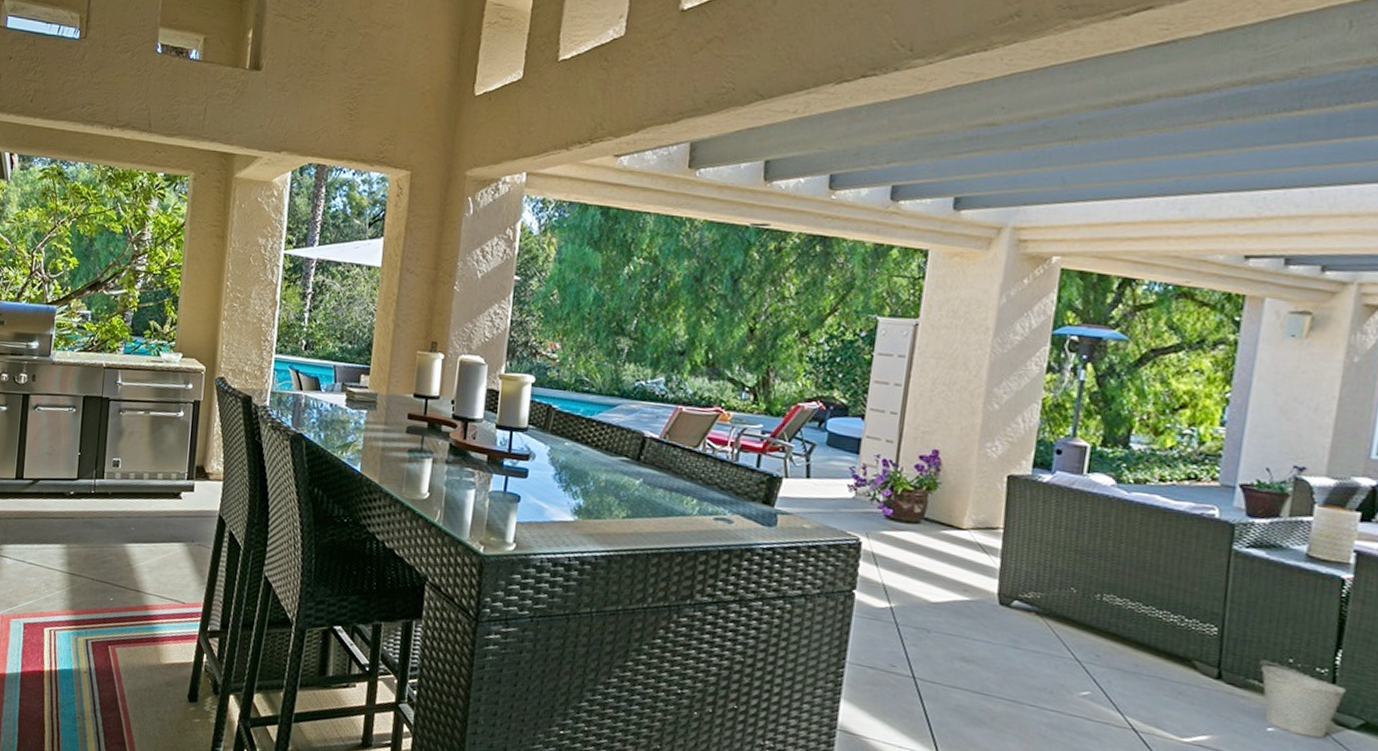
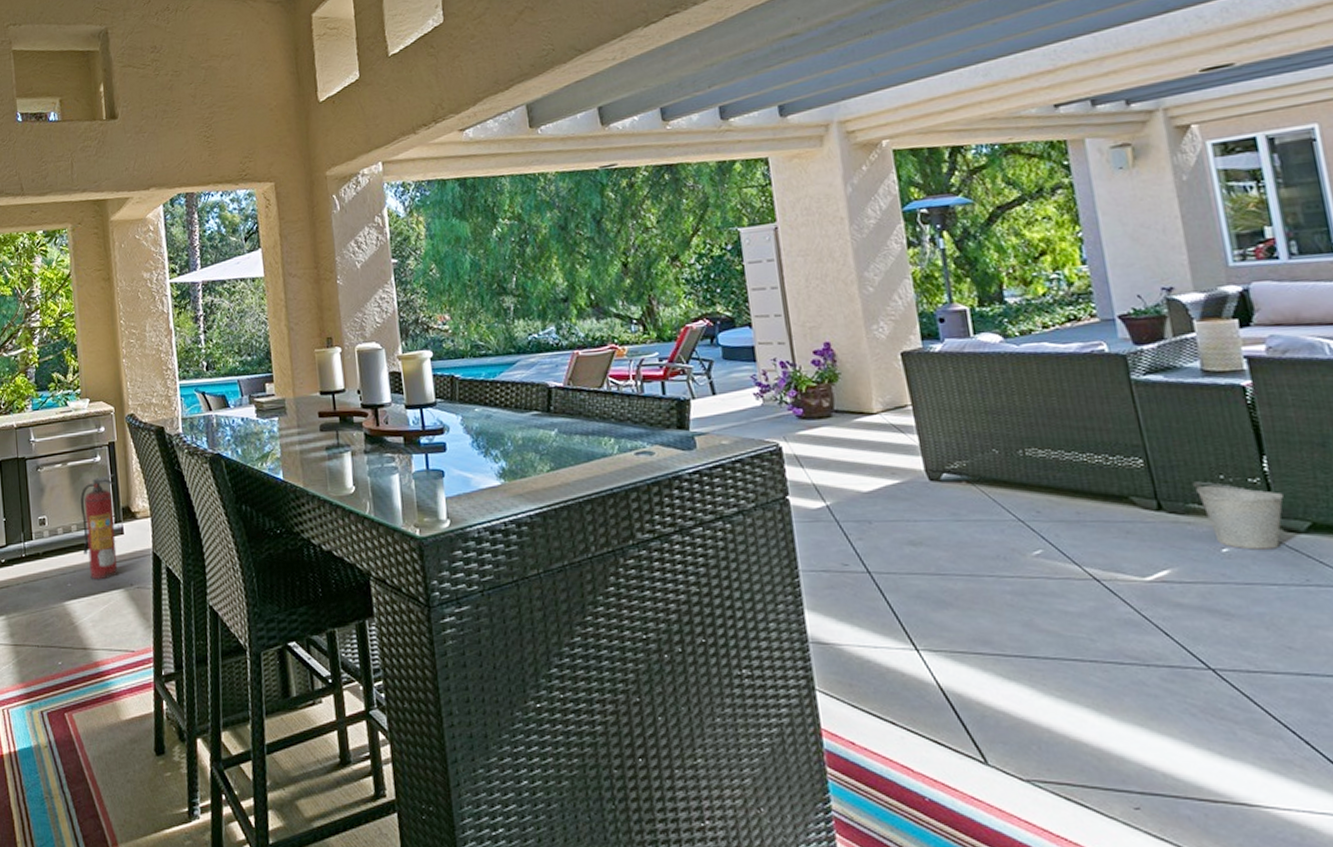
fire extinguisher: none [151,431,195,531] -> present [80,474,118,579]

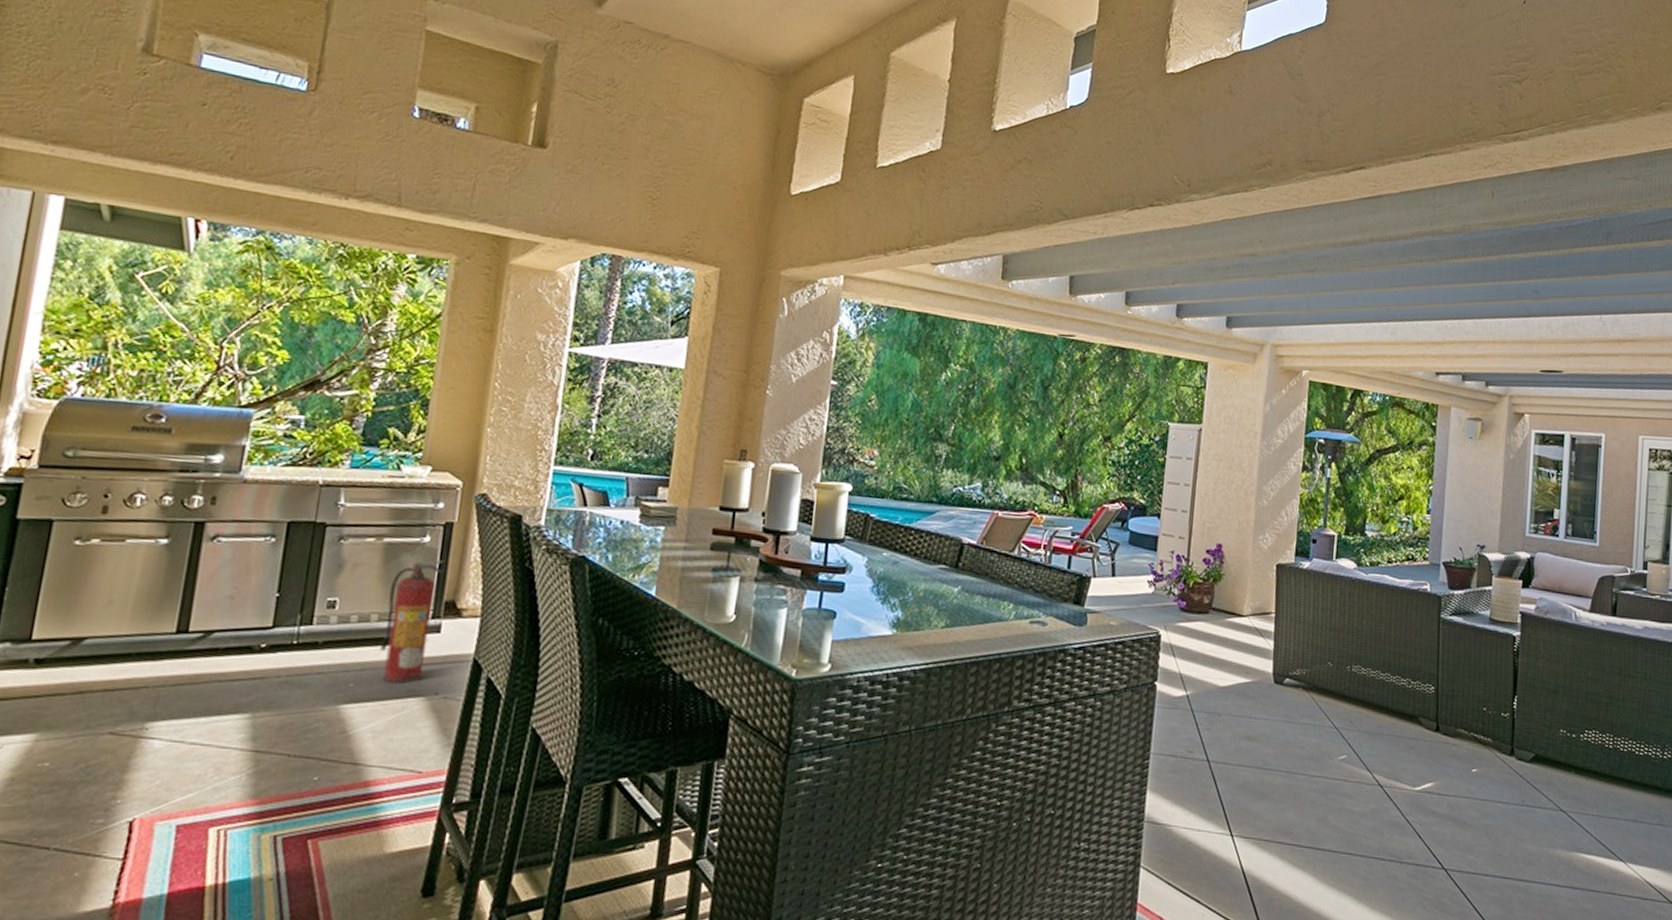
bucket: present [1193,481,1284,550] -> none [1464,710,1521,773]

